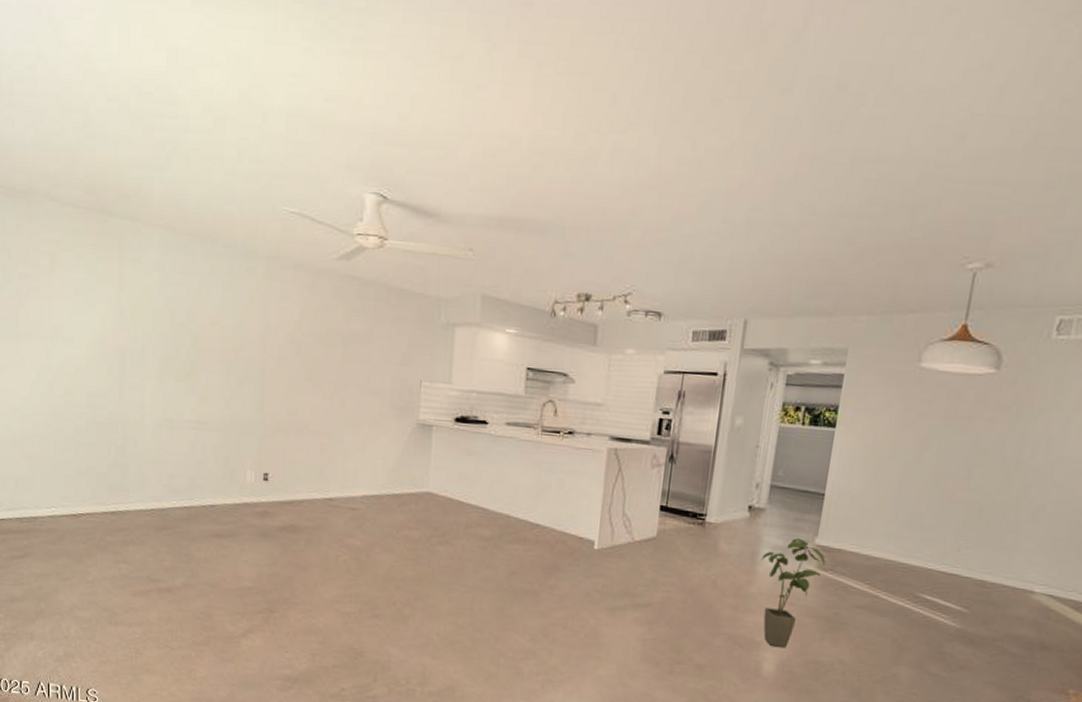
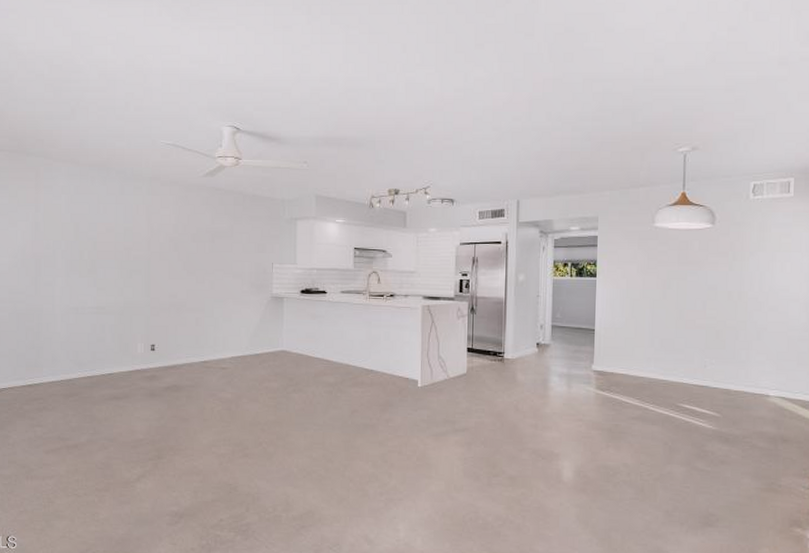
house plant: present [761,538,826,647] -> none [551,366,602,456]

